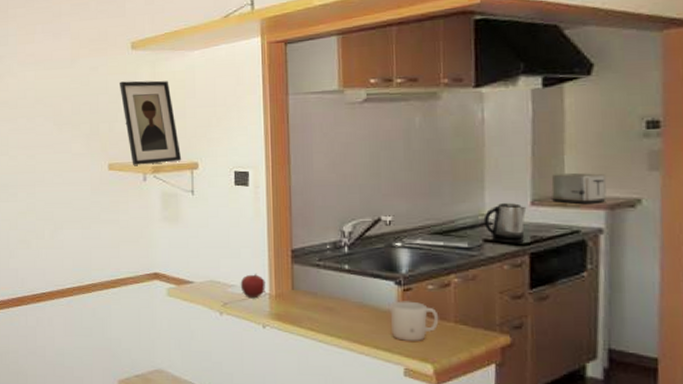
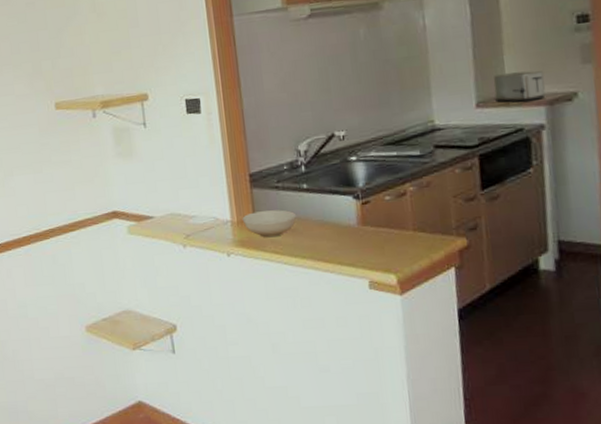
picture frame: present [119,80,182,165] -> none [58,11,131,102]
fruit: present [240,273,265,299] -> none [201,201,227,228]
bowl: none [280,287,336,314] -> present [242,209,297,238]
mug: present [389,301,439,341] -> none [349,213,399,254]
kettle: present [483,202,527,244] -> none [432,106,473,148]

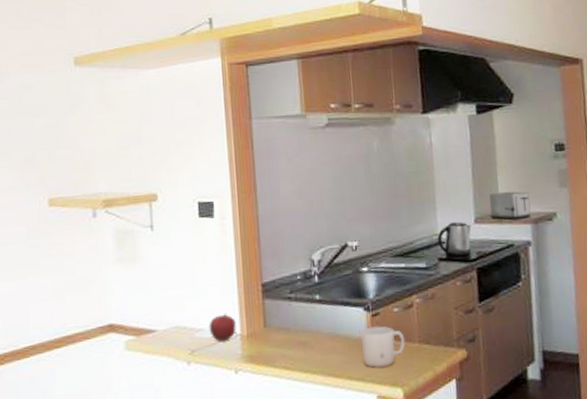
fruit: none [201,201,227,228] -> present [208,313,236,342]
bowl: present [242,209,297,238] -> none [252,322,309,352]
mug: none [349,213,399,254] -> present [360,326,406,368]
kettle: none [432,106,473,148] -> present [437,221,472,261]

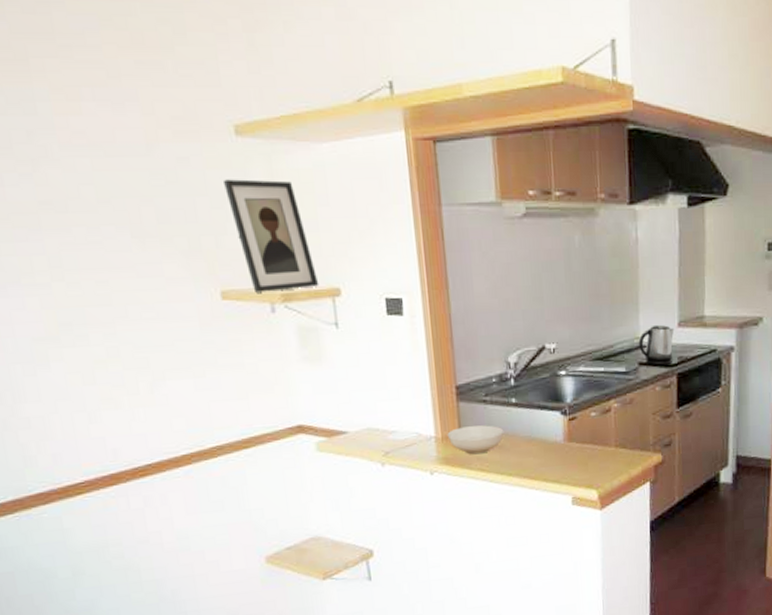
picture frame: none [59,101,138,199] -> present [222,179,319,293]
fruit: present [208,313,236,342] -> none [402,415,430,444]
bowl: none [252,322,309,352] -> present [447,425,504,455]
mug: present [360,326,406,368] -> none [556,430,602,471]
toaster: present [488,191,531,220] -> none [694,293,737,325]

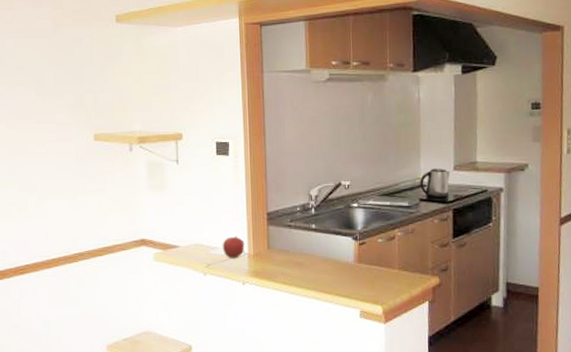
picture frame: present [222,179,319,293] -> none [103,53,167,136]
fruit: none [402,415,430,444] -> present [222,235,245,259]
bowl: present [447,425,504,455] -> none [258,246,305,270]

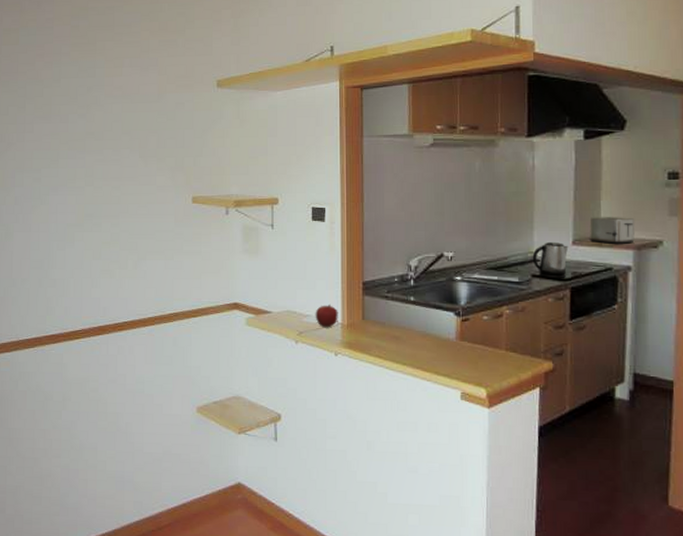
toaster: none [468,143,505,169] -> present [589,216,635,245]

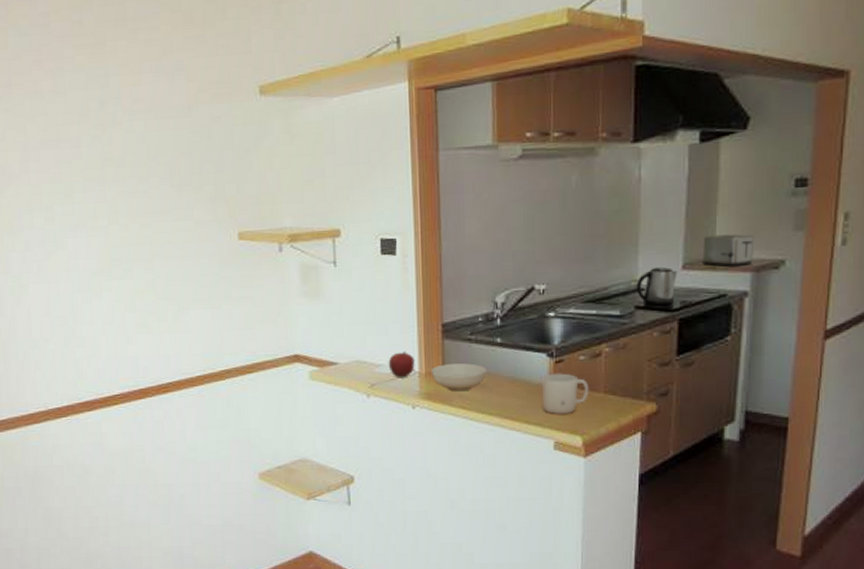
bowl: none [352,317,402,343] -> present [430,363,488,392]
mug: none [449,330,492,367] -> present [541,373,589,414]

